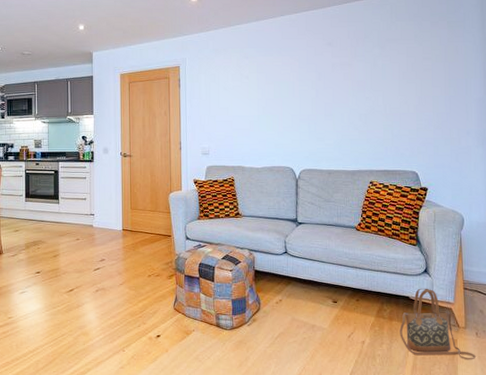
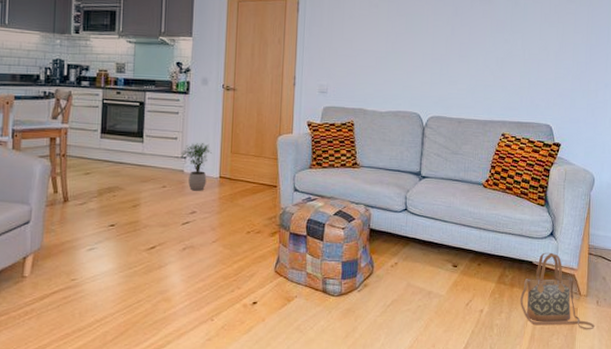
potted plant: none [90,202,115,242] -> present [181,143,212,191]

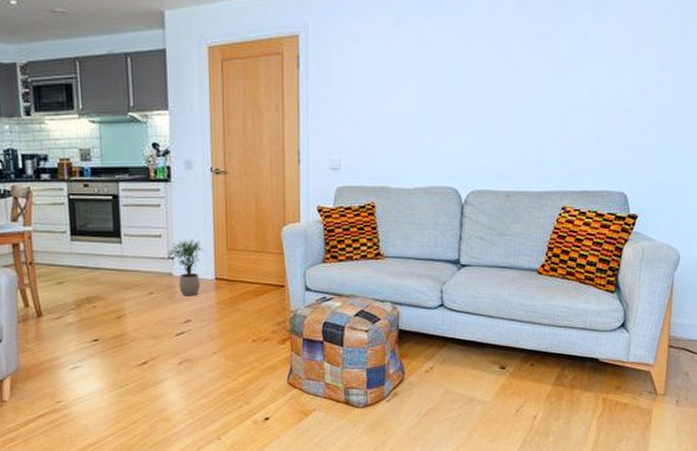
handbag: present [520,252,595,330] -> none [581,347,673,434]

